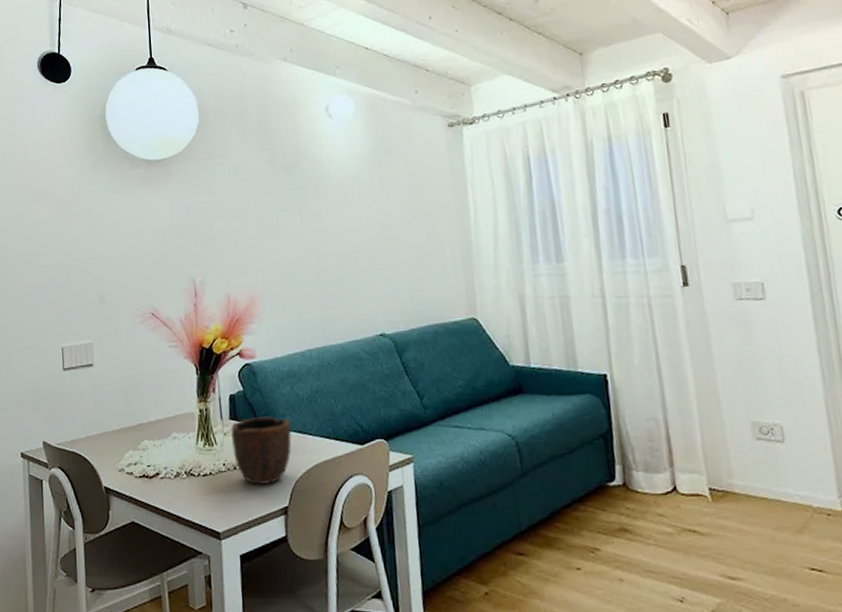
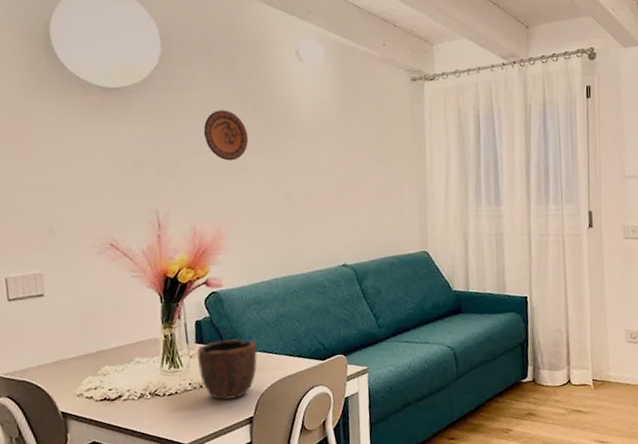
decorative plate: none [237,173,280,225] -> present [203,110,249,161]

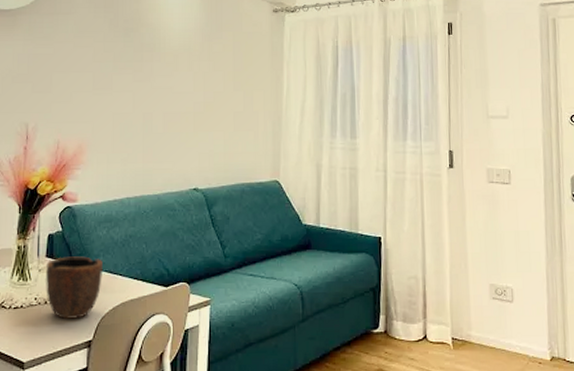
decorative plate: present [203,110,249,161] -> none [77,33,117,80]

